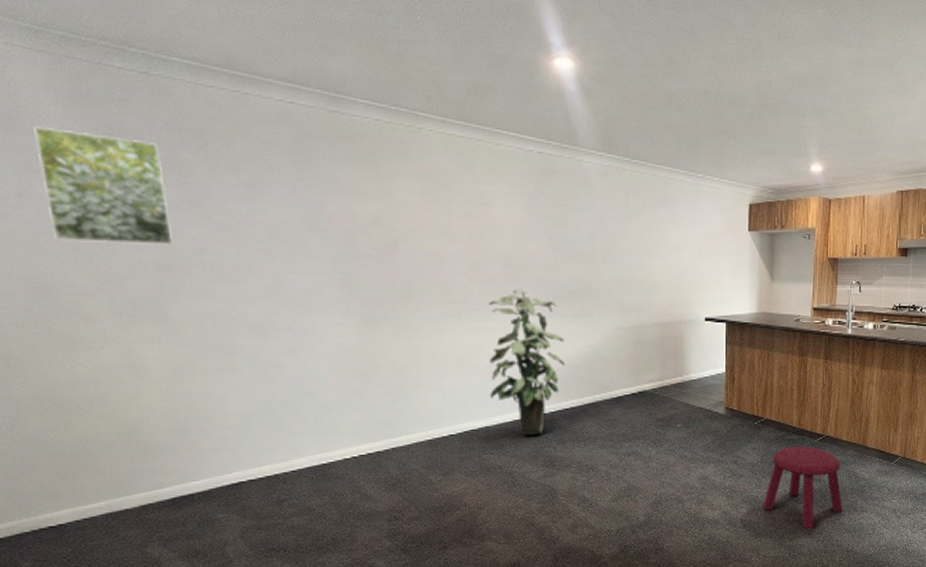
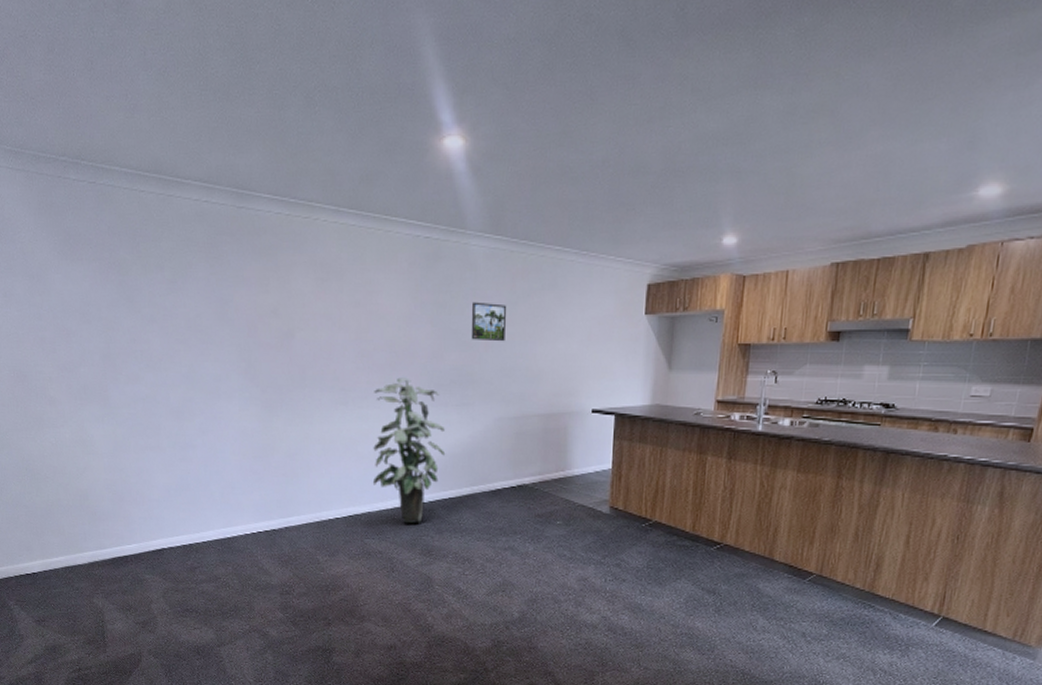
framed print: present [33,126,173,245] -> none [14,235,113,336]
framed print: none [587,216,622,255] -> present [471,301,507,342]
stool: present [762,446,843,529] -> none [646,553,740,644]

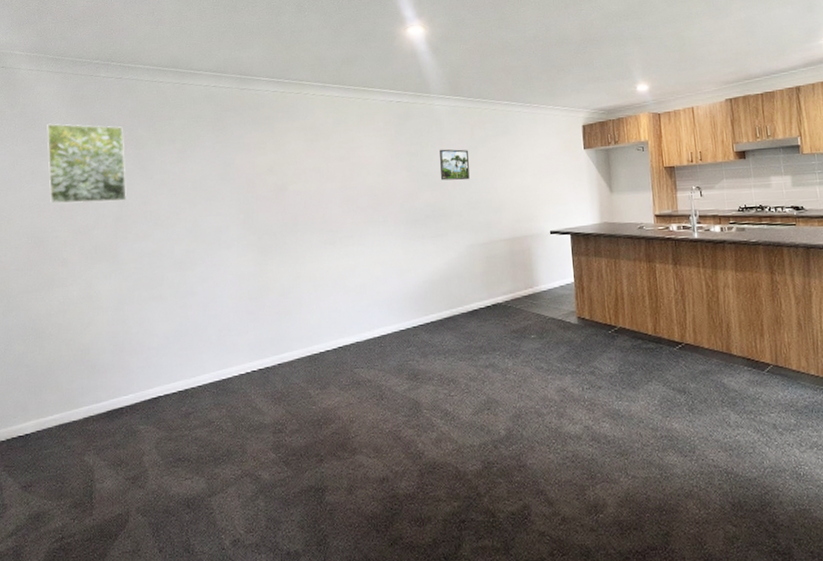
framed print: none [14,235,113,336] -> present [47,123,126,204]
indoor plant: present [372,377,446,524] -> none [359,216,425,351]

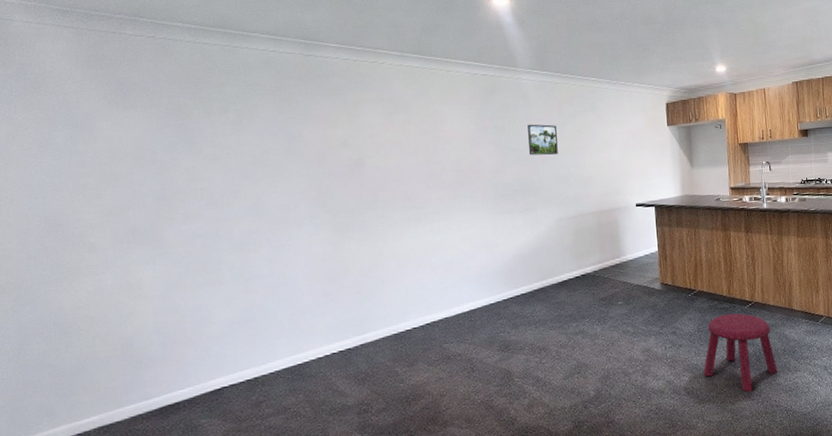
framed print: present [47,123,126,204] -> none [56,87,170,181]
stool: none [626,355,715,446] -> present [703,313,778,392]

